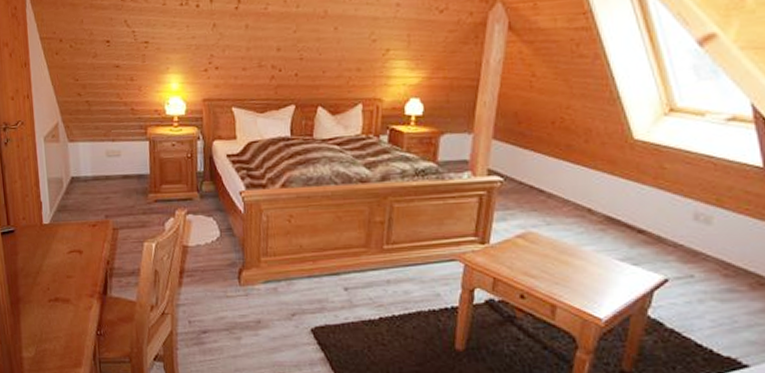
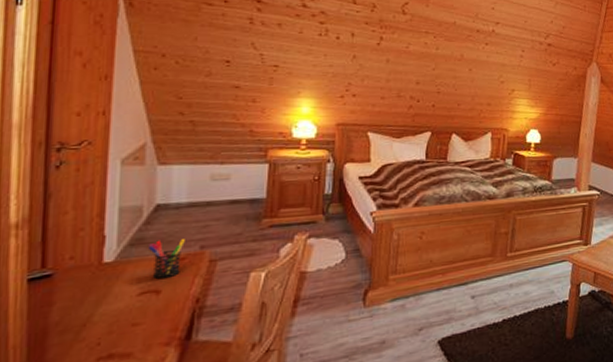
pen holder: none [69,208,94,241] -> present [147,239,185,279]

